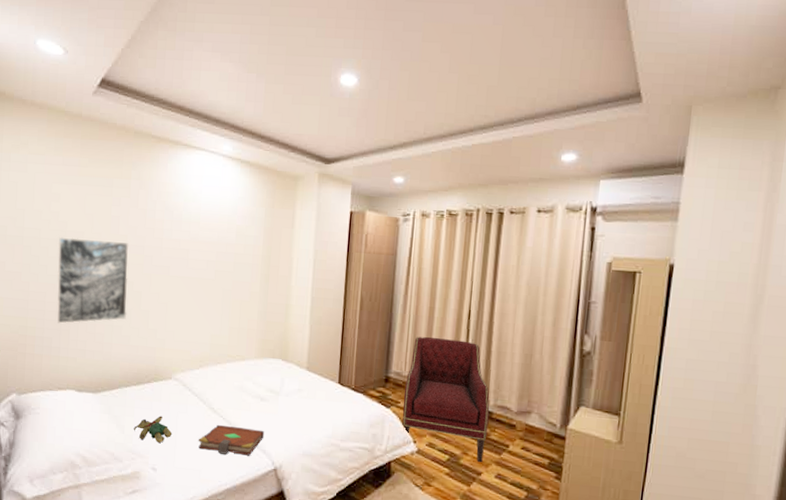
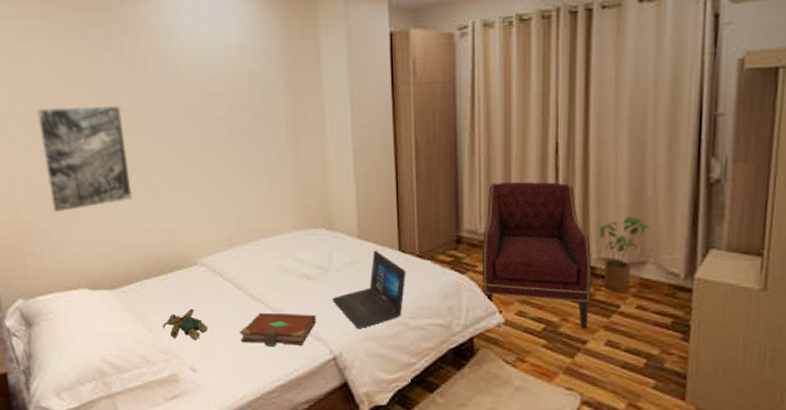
laptop: none [279,381,343,447] -> present [332,251,406,330]
house plant: none [497,374,536,436] -> present [599,216,650,293]

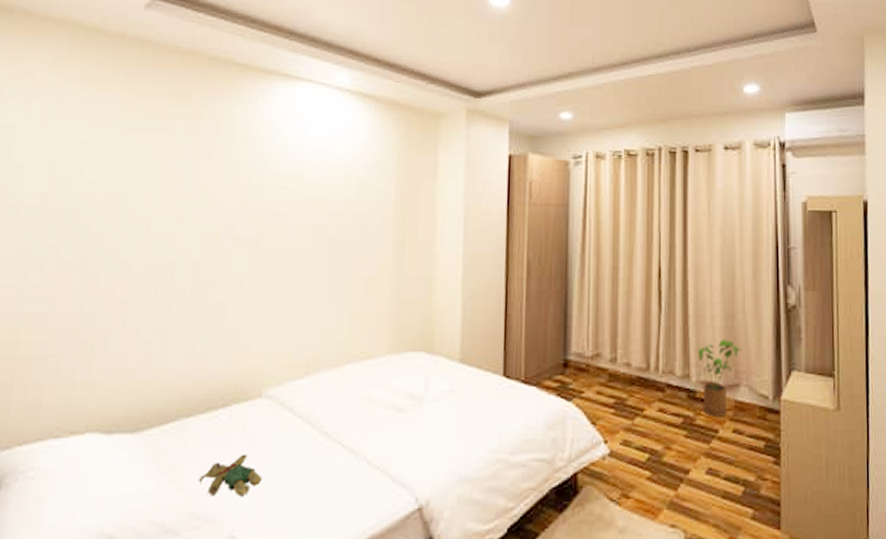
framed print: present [36,106,133,213] -> none [73,203,197,332]
book: present [239,312,317,346] -> none [302,454,404,498]
laptop: present [332,251,406,330] -> none [424,376,510,471]
armchair: present [481,181,592,329] -> none [588,303,693,458]

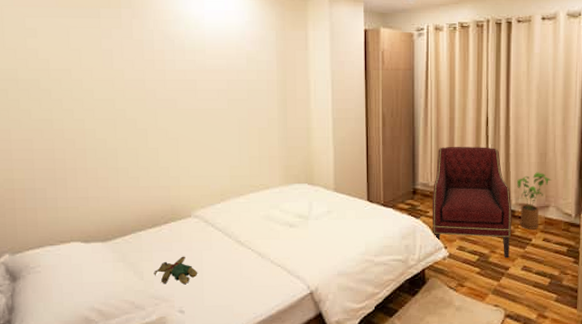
armchair: none [588,303,693,458] -> present [432,146,512,259]

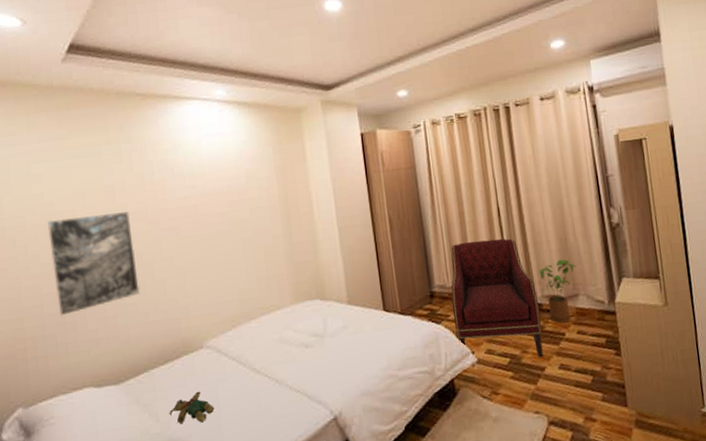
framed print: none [40,76,133,172] -> present [46,211,141,316]

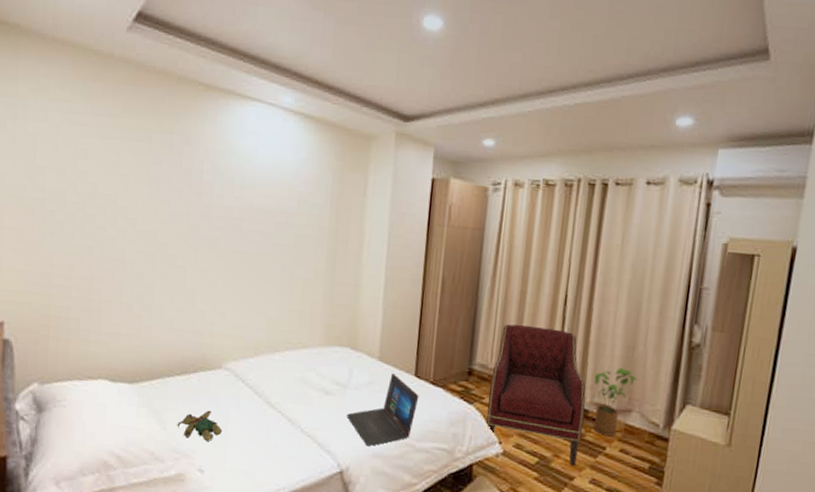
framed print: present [46,211,141,316] -> none [85,200,172,302]
laptop: none [329,313,392,388] -> present [347,373,419,447]

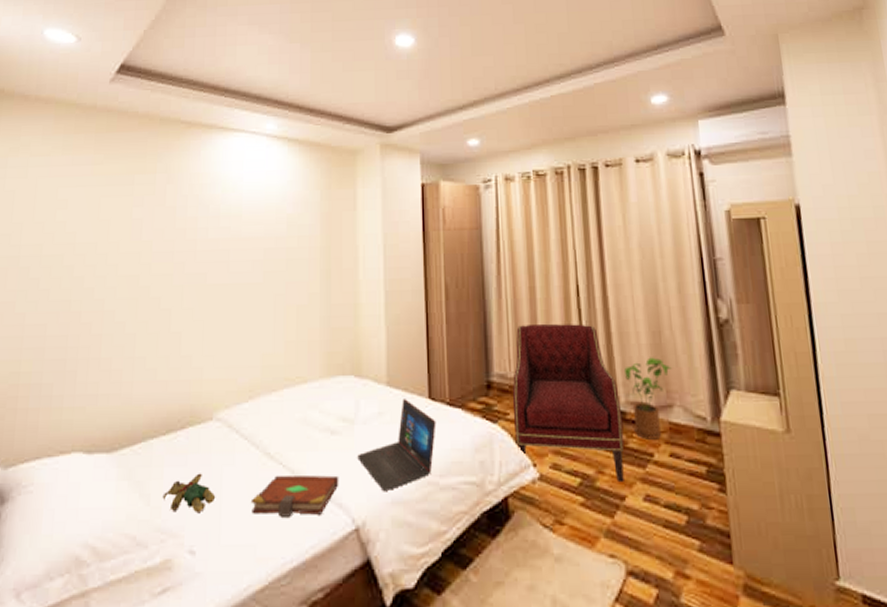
book: none [252,420,330,457] -> present [250,475,339,517]

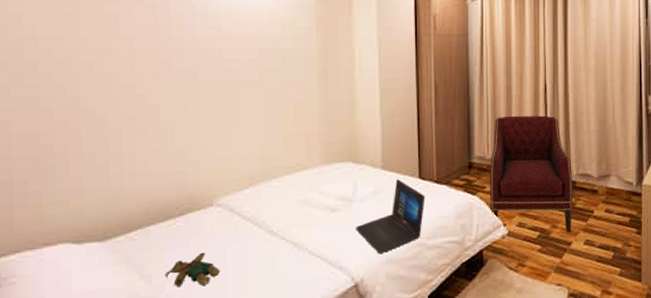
book: present [250,475,339,517] -> none [255,244,340,282]
house plant: present [625,357,672,440] -> none [577,140,612,201]

